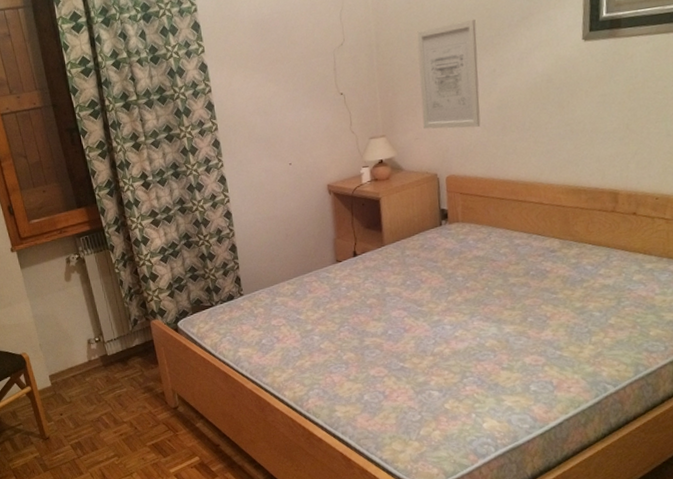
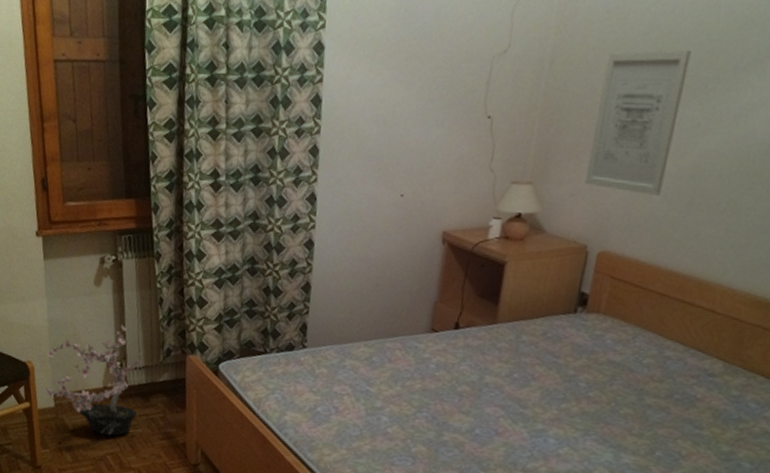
potted plant: none [37,307,120,400] -> present [45,324,142,436]

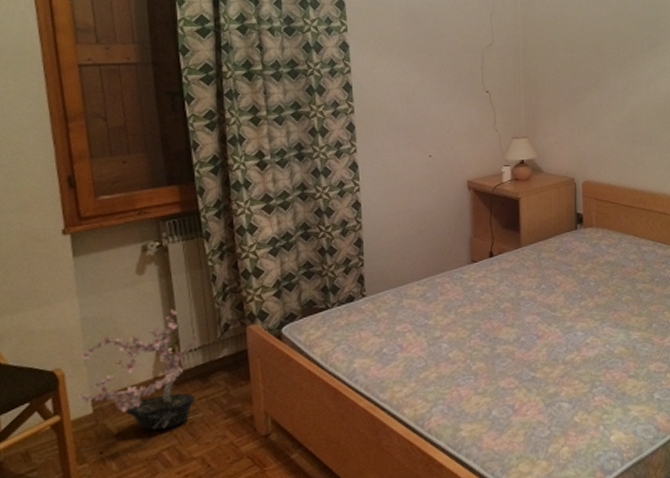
wall art: present [585,49,691,195] -> none [560,40,614,138]

